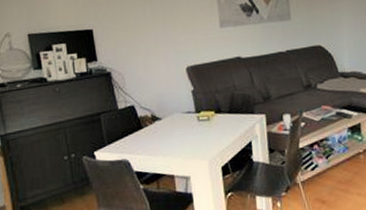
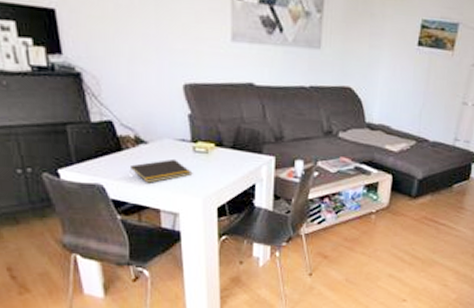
notepad: none [148,129,198,153] -> present [129,158,191,183]

